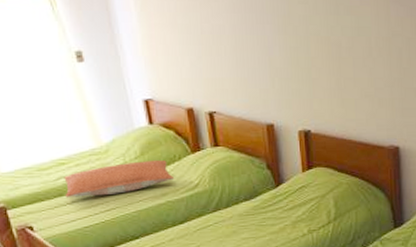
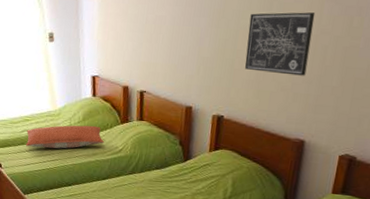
wall art: none [318,15,386,80] -> present [245,12,316,76]

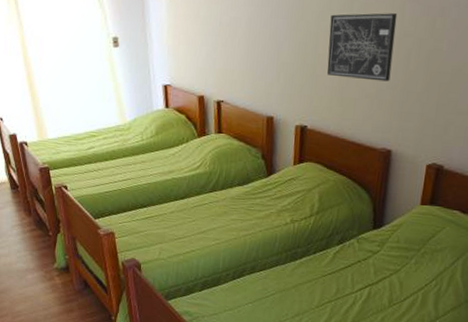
pillow: present [25,125,104,149] -> none [93,140,180,167]

